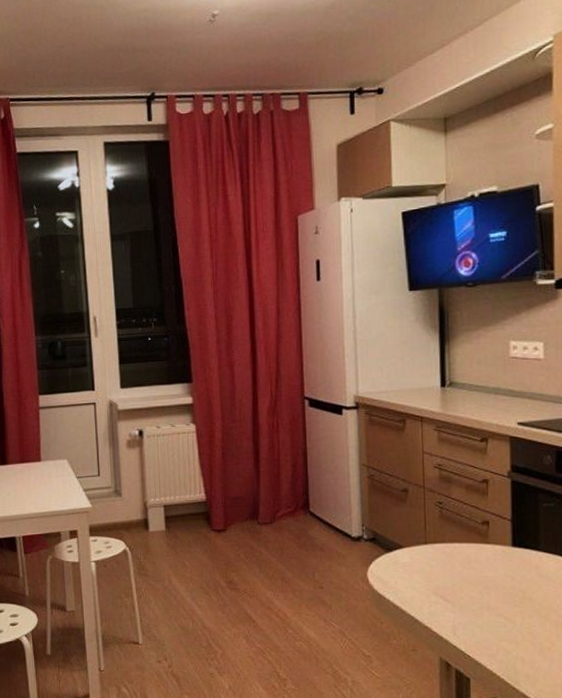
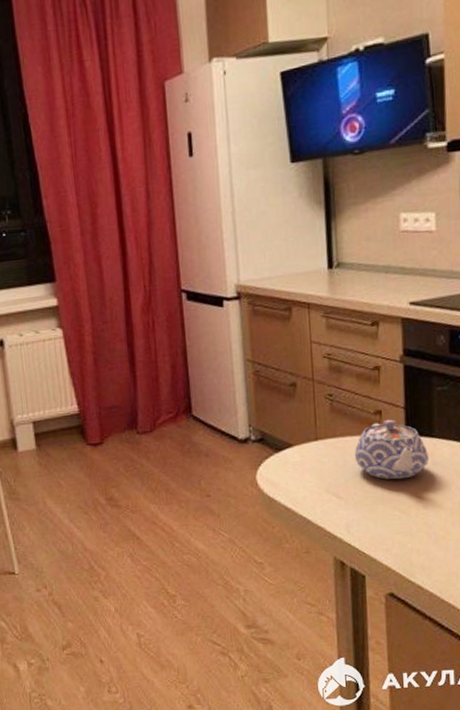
teapot: none [462,530,535,588] -> present [354,419,430,480]

